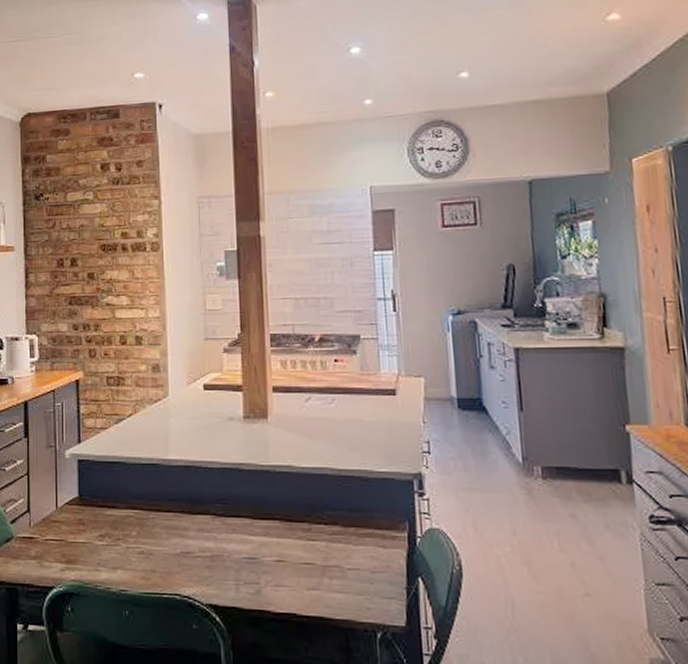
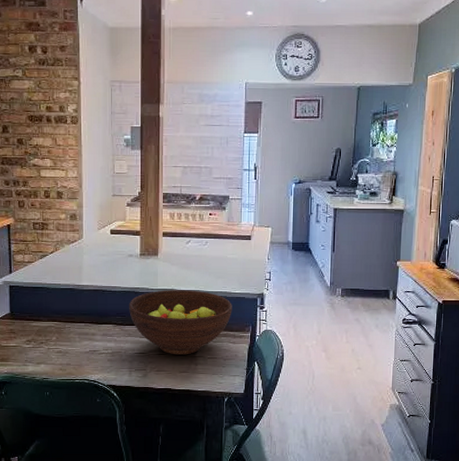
fruit bowl: none [232,467,378,563] -> present [129,290,232,355]

